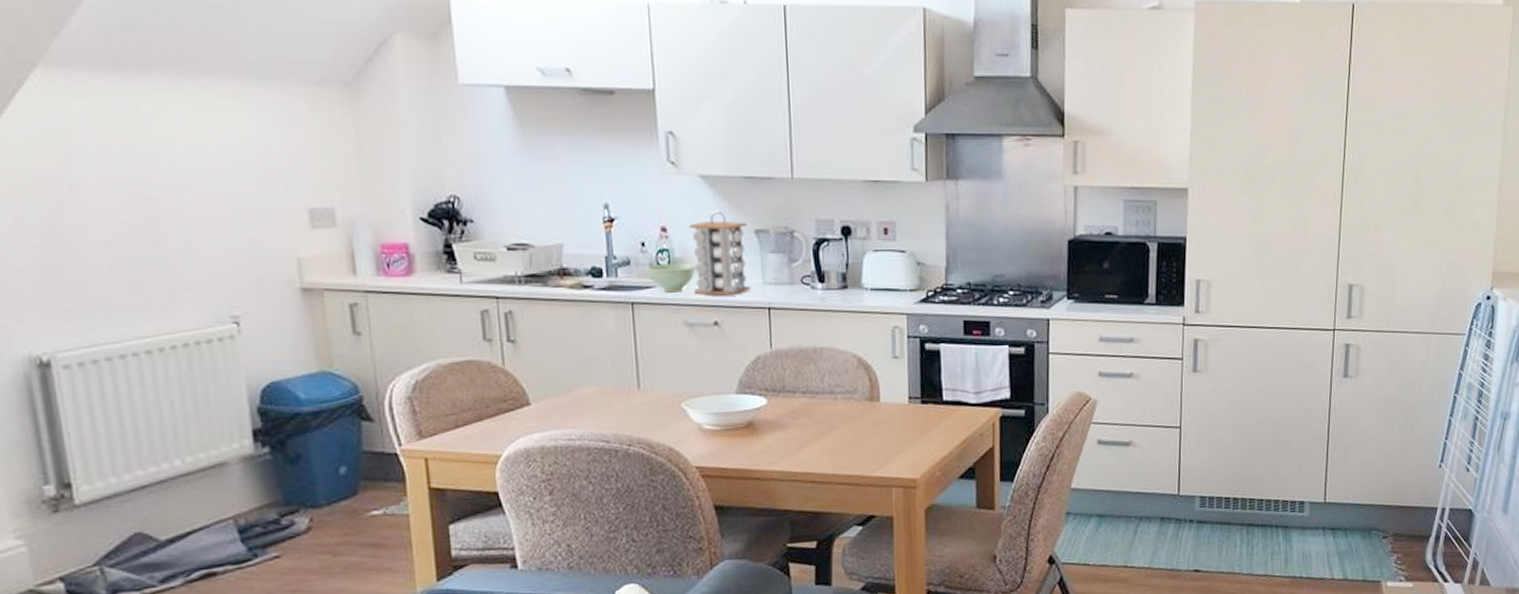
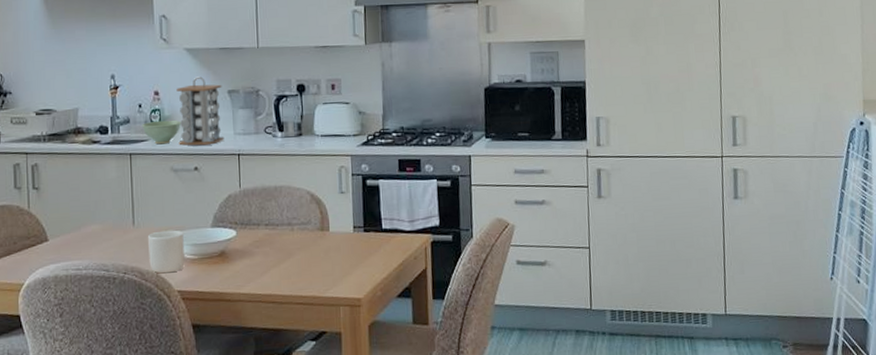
mug: none [656,395,704,447] -> present [147,230,185,274]

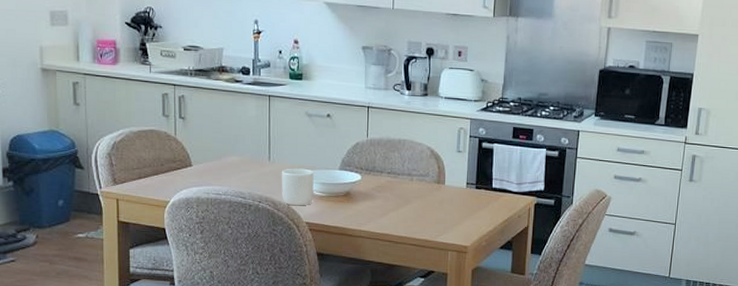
bowl: present [142,120,182,145] -> none [281,67,318,90]
spice rack: present [176,76,225,146] -> none [314,30,357,96]

